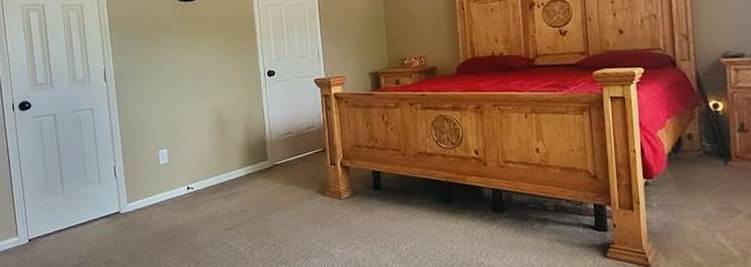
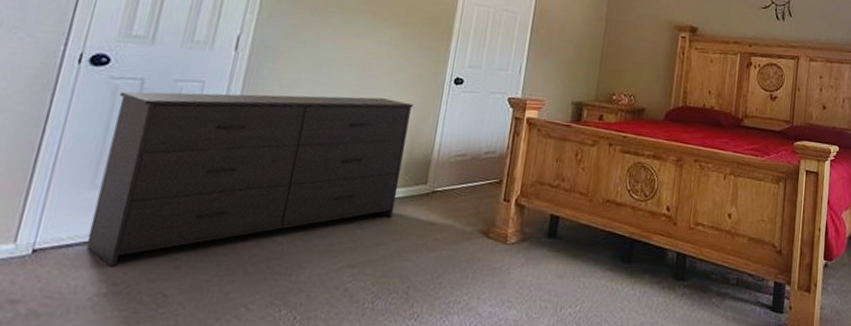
dresser: none [44,98,249,246] -> present [86,91,413,268]

